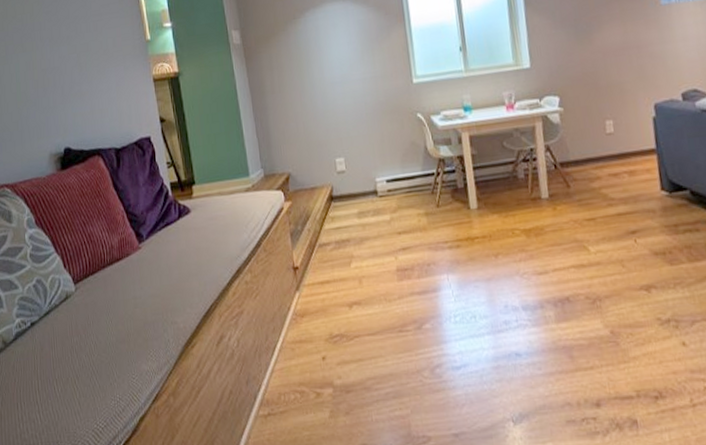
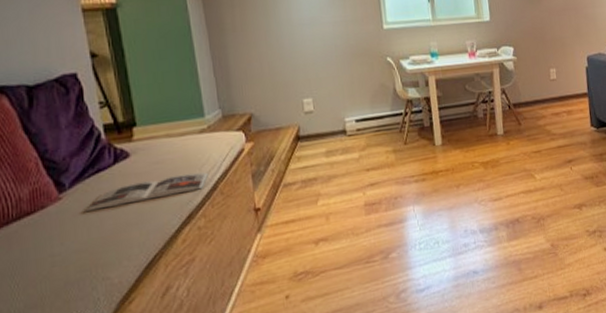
magazine: none [158,229,253,261] -> present [85,172,208,211]

